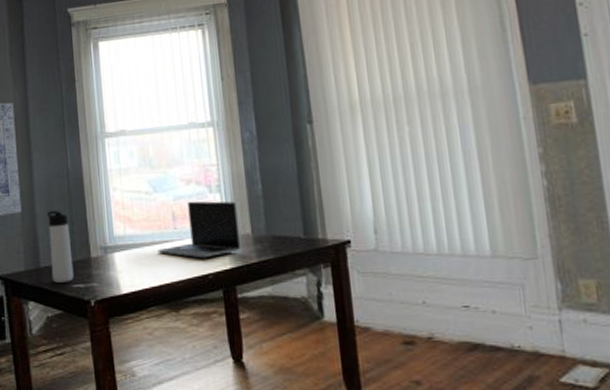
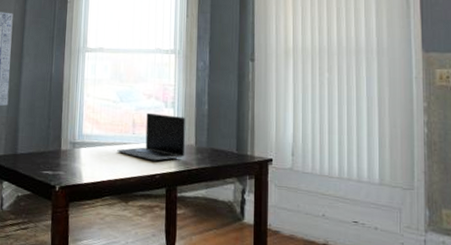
thermos bottle: present [47,211,74,283] -> none [26,107,46,169]

